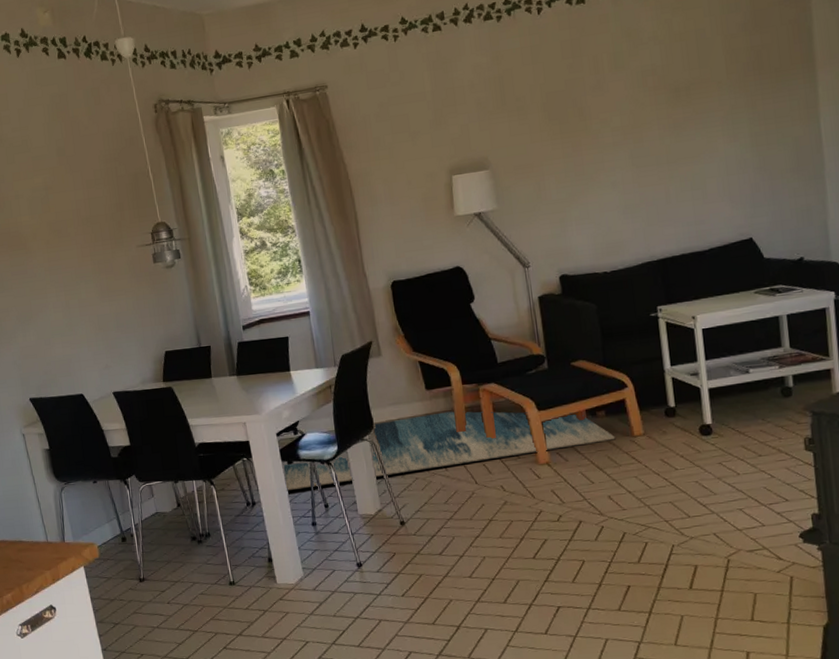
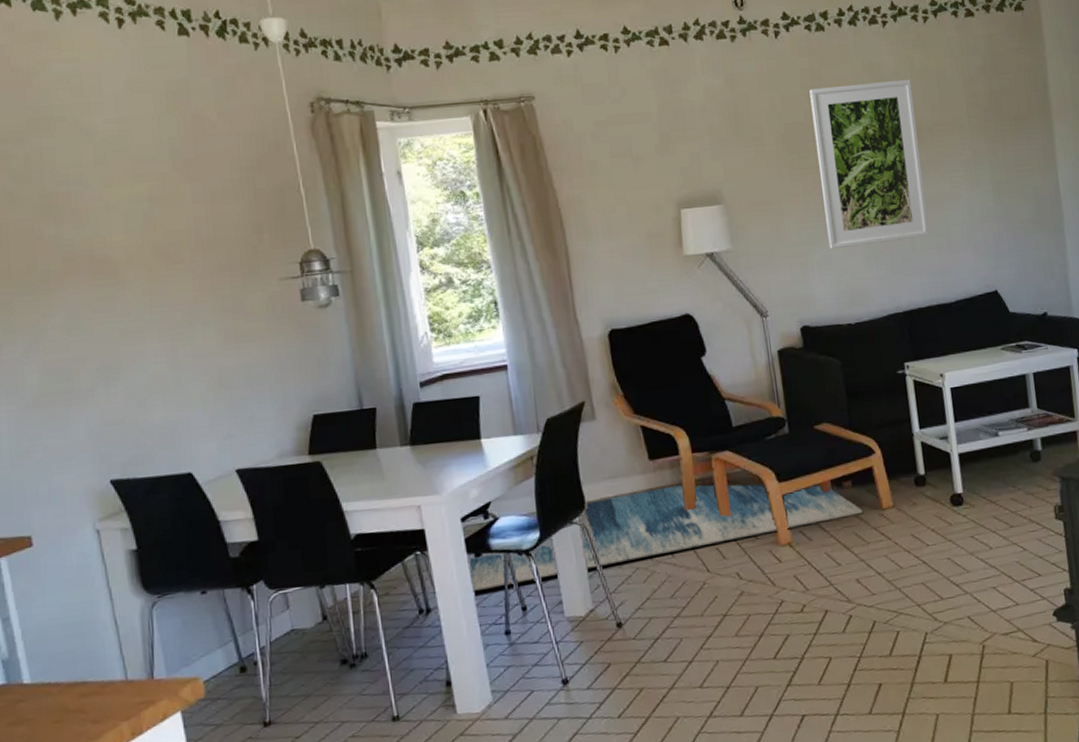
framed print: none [570,41,685,206] -> present [809,79,930,250]

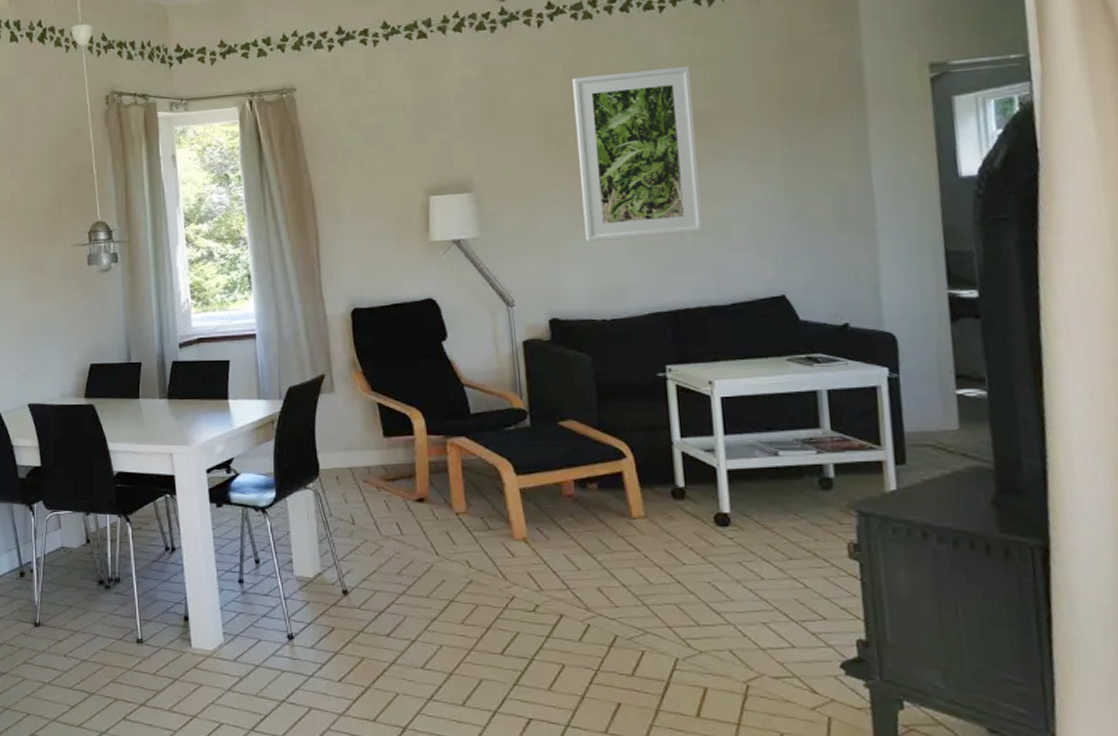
rug: present [470,483,863,593] -> none [212,465,609,539]

